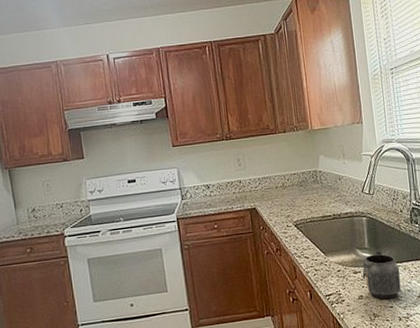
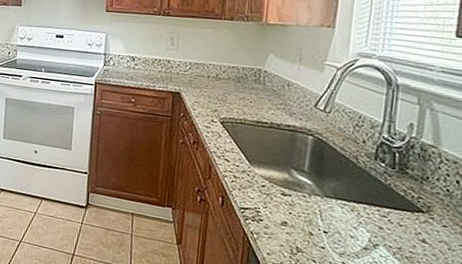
mug: present [362,250,401,300] -> none [292,178,345,240]

